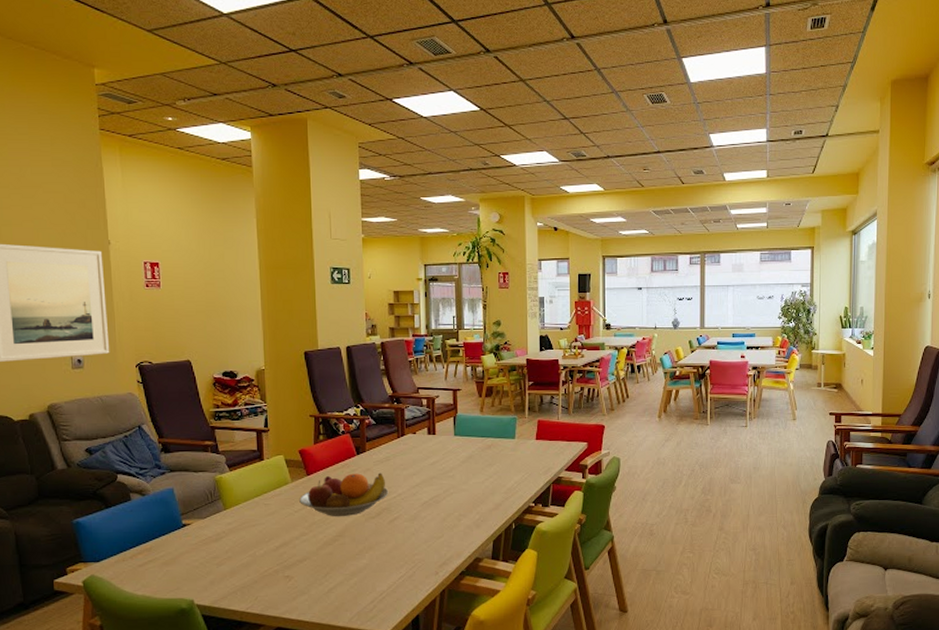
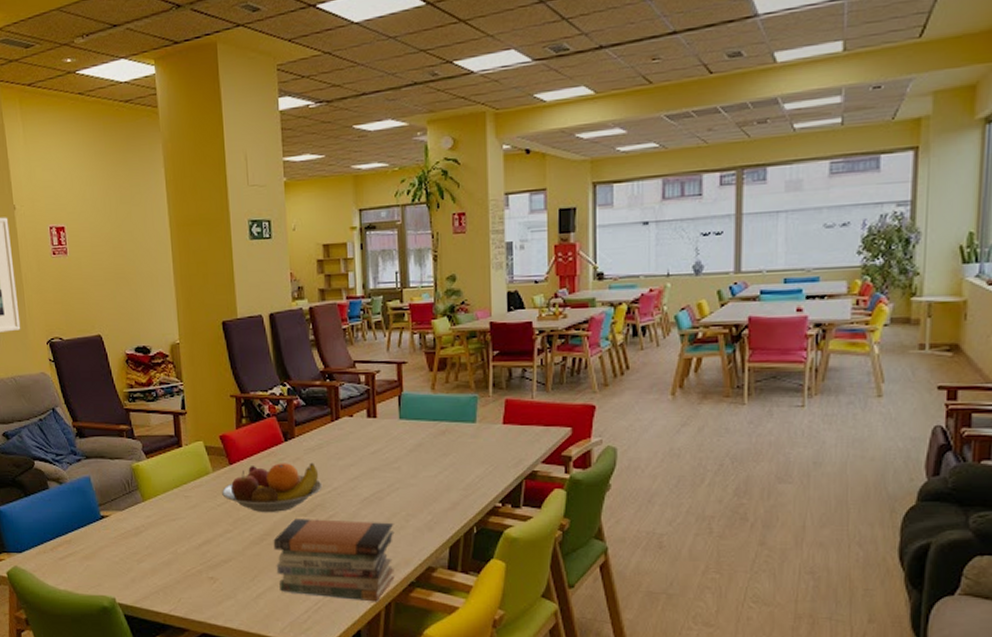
book stack: none [344,521,449,590] -> present [273,519,395,602]

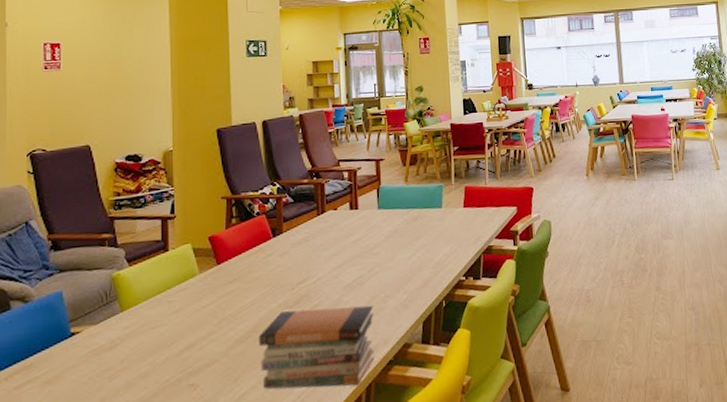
fruit bowl: present [222,462,323,512] -> none [208,255,308,310]

